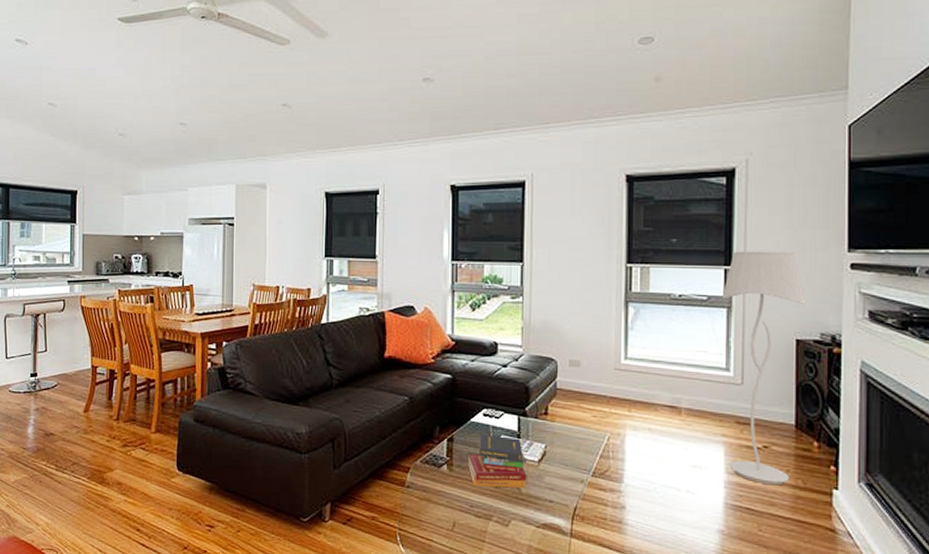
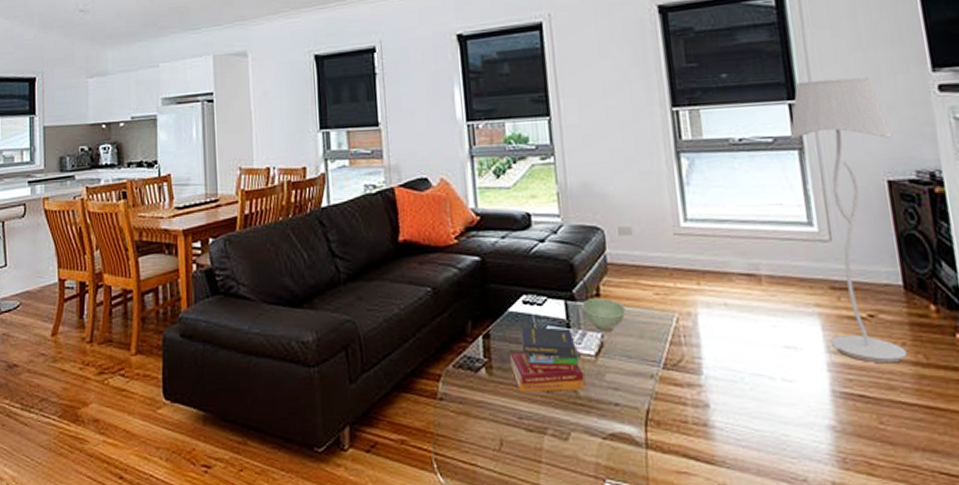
bowl: none [532,415,568,443] -> present [582,297,627,331]

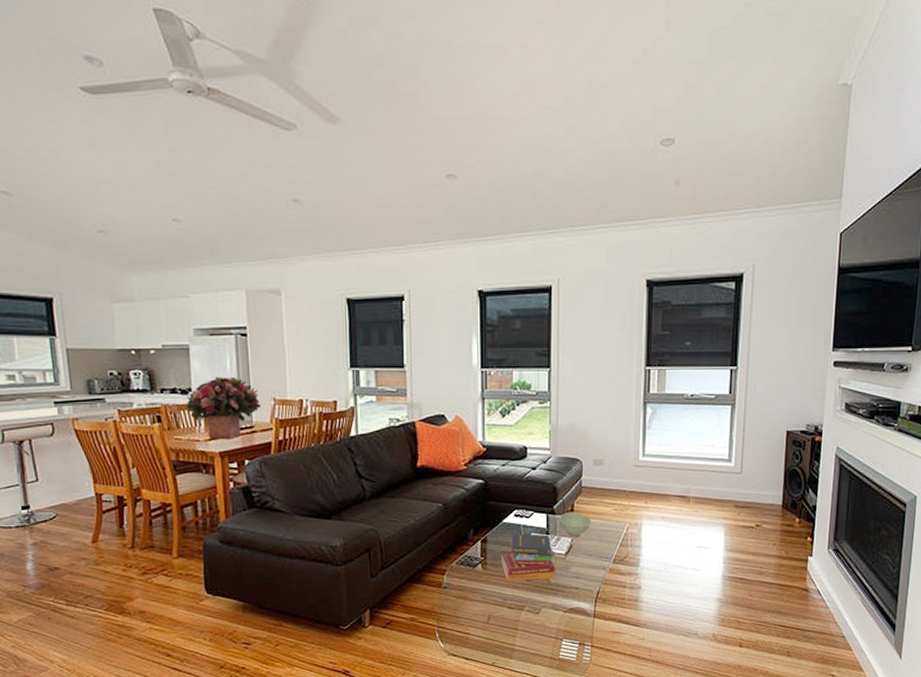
bouquet: none [151,146,227,216] -> present [185,376,262,440]
floor lamp: present [789,77,908,364] -> none [727,352,797,558]

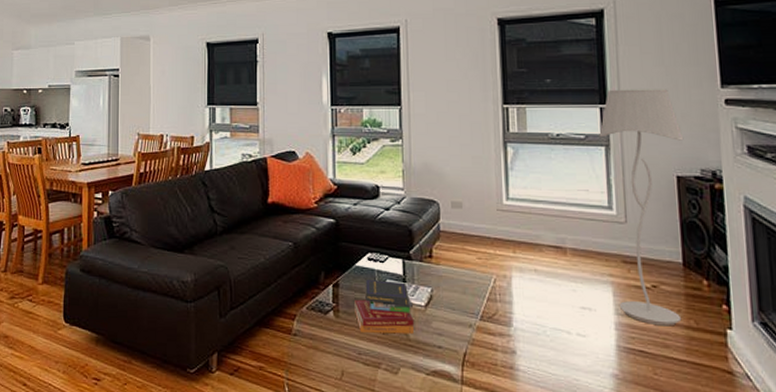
bouquet: present [185,376,262,440] -> none [62,113,127,171]
bowl: present [559,512,592,536] -> none [417,258,454,286]
floor lamp: none [727,352,797,558] -> present [599,89,684,327]

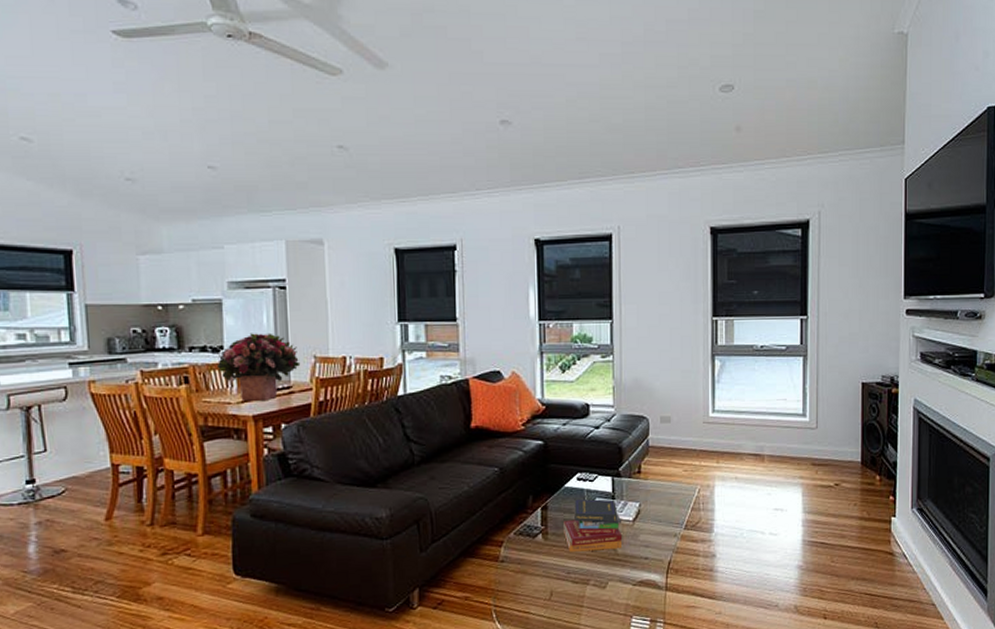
bouquet: none [62,113,127,171] -> present [216,333,301,402]
floor lamp: present [599,89,684,327] -> none [798,300,870,520]

